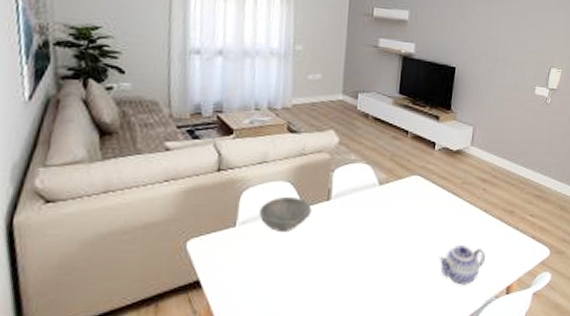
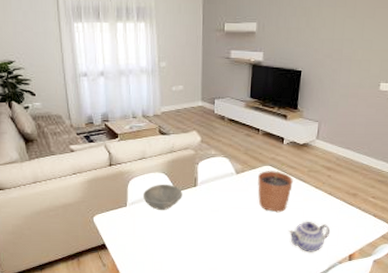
plant pot: none [404,172,445,235] -> present [258,163,293,213]

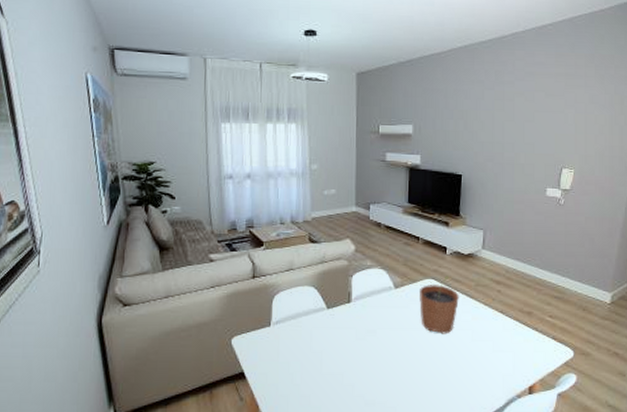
bowl: present [143,184,183,211] -> none [290,299,335,332]
teapot: present [290,222,331,252] -> none [458,346,505,383]

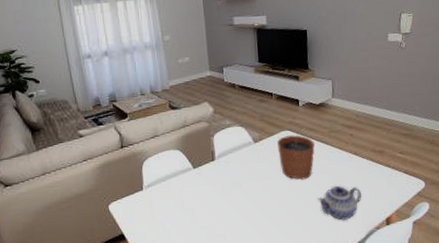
teapot: none [458,346,505,383] -> present [319,186,362,220]

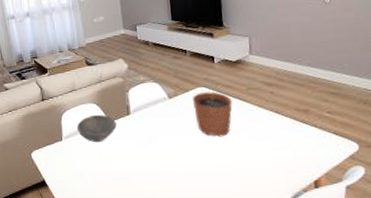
bowl: none [159,161,201,191] -> present [77,114,117,143]
teapot: present [319,186,362,220] -> none [238,145,286,180]

